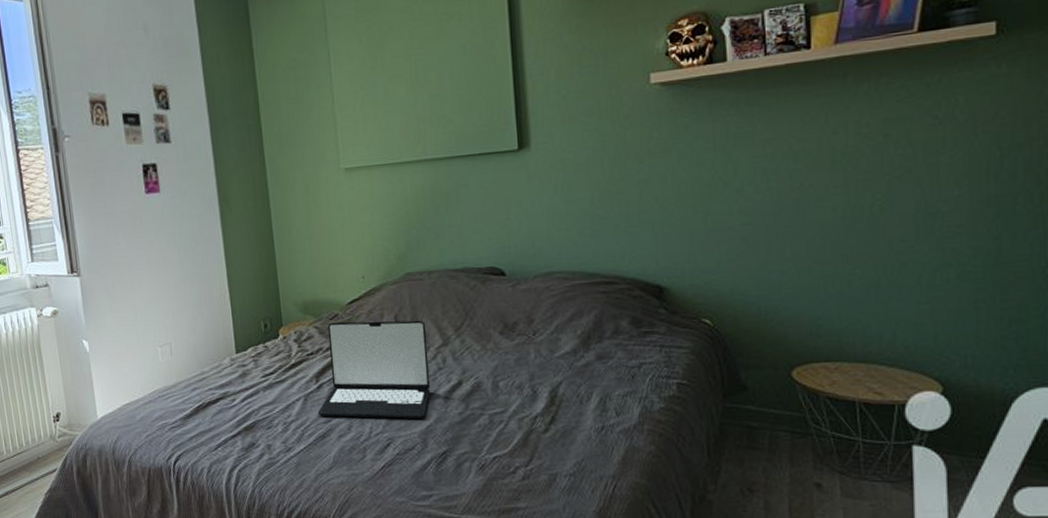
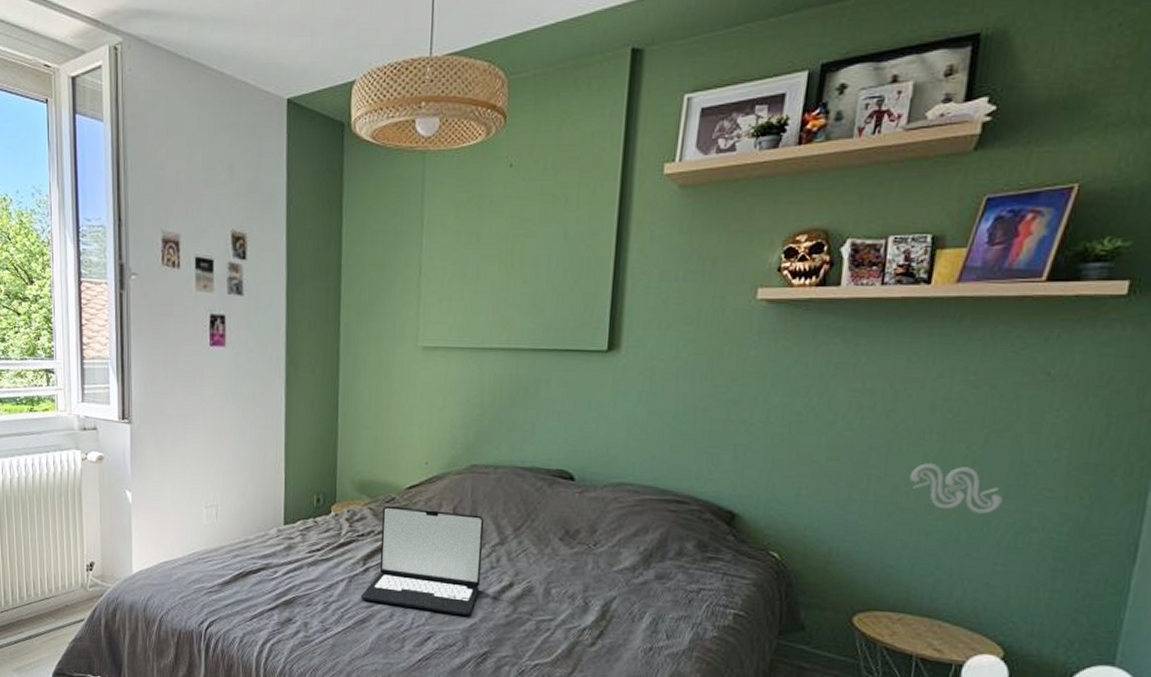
decorative ornament: none [822,214,914,258] -> present [909,463,1003,514]

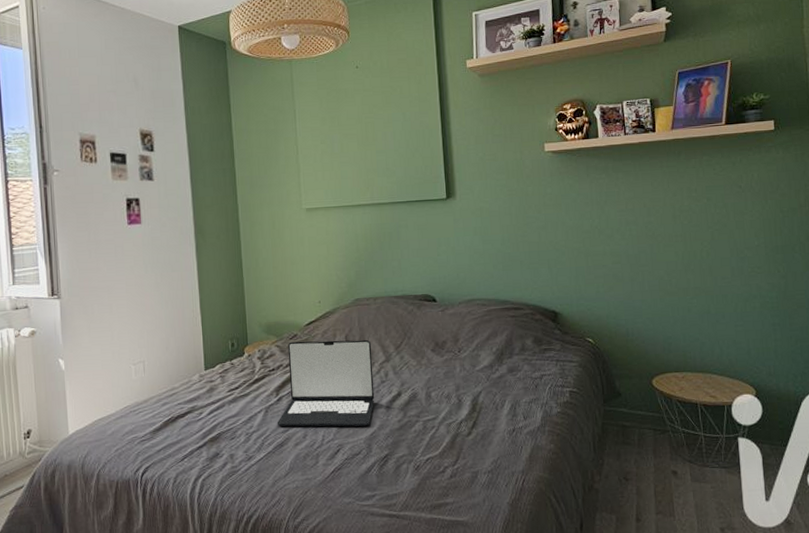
decorative ornament: present [909,463,1003,514] -> none [669,258,731,290]

